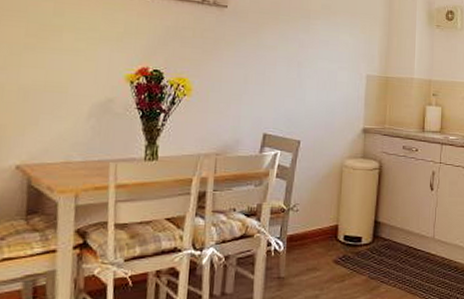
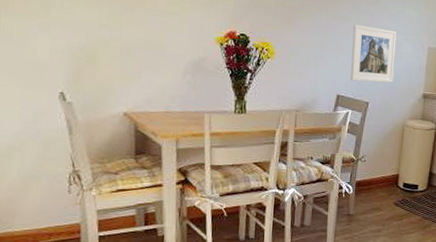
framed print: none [278,54,331,118] -> present [350,24,397,83]

